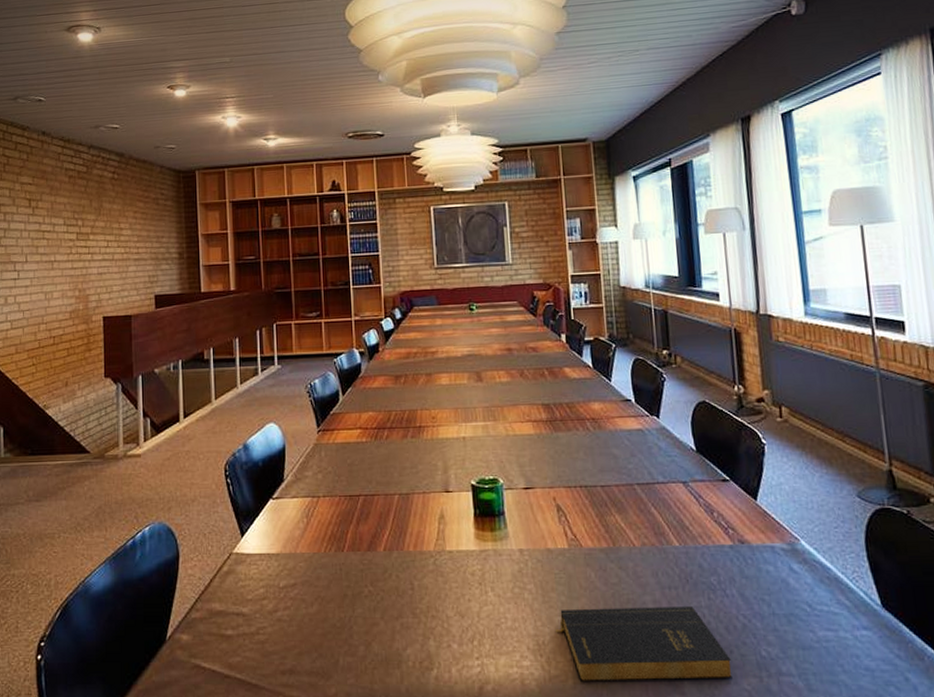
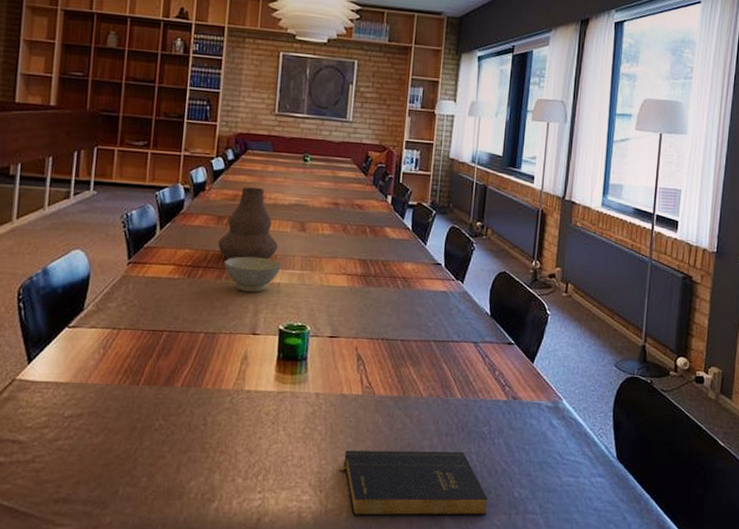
vase: none [399,342,457,418] -> present [218,186,278,260]
bowl: none [407,412,465,449] -> present [223,256,282,292]

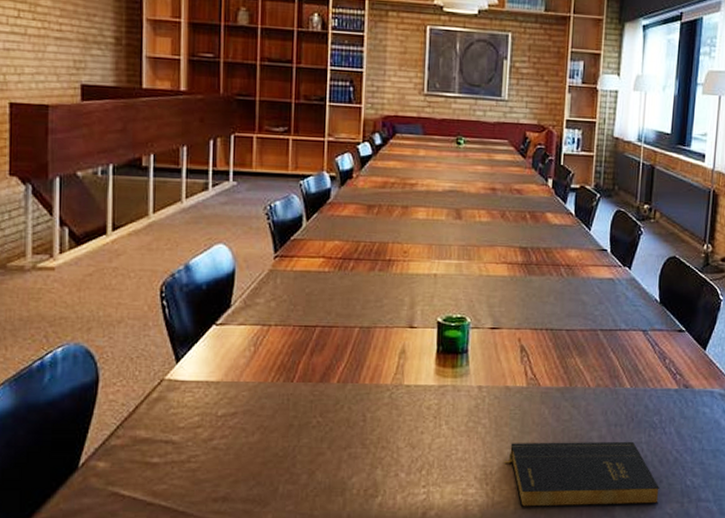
vase: present [218,186,278,260] -> none [369,173,433,250]
bowl: present [223,256,282,292] -> none [376,247,438,284]

